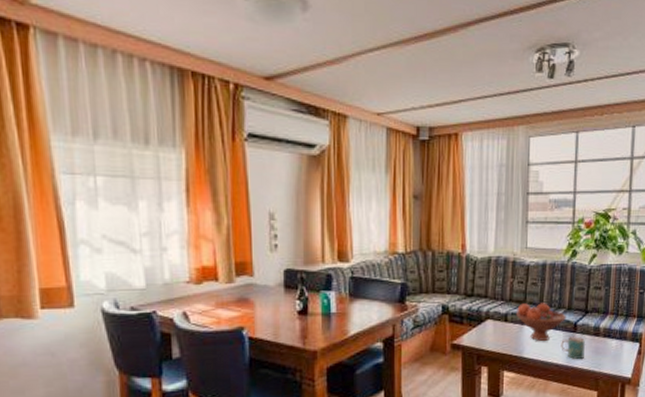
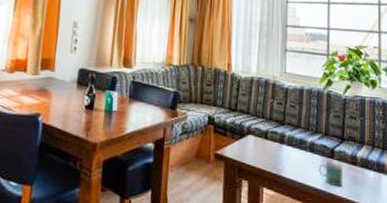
fruit bowl: present [515,303,566,341] -> none [275,123,323,163]

